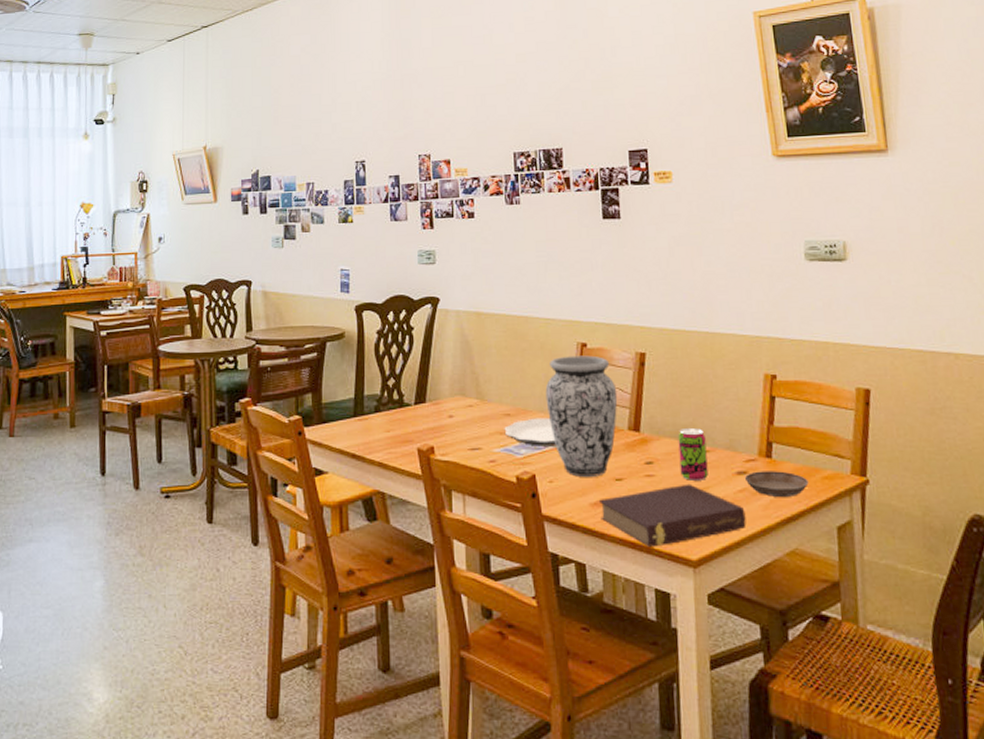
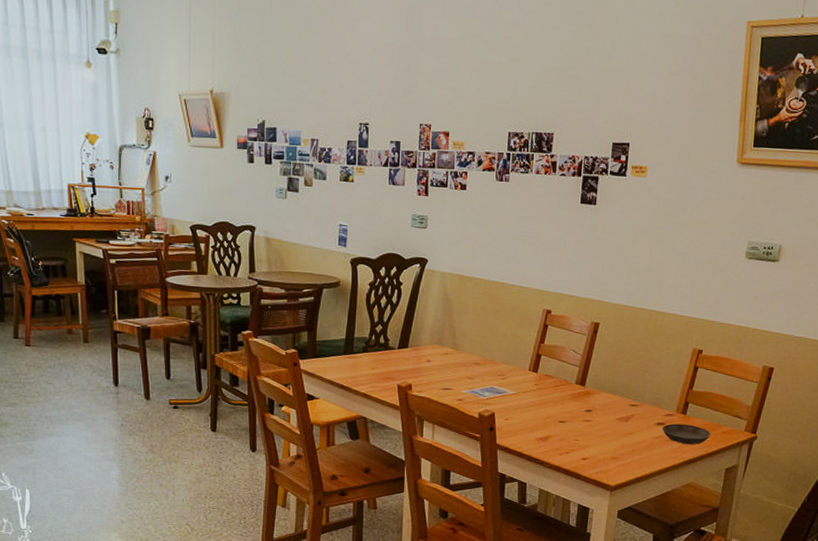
plate: present [504,417,557,446] -> none [473,368,515,392]
vase: present [545,355,618,477] -> none [510,319,571,418]
book: present [599,483,746,547] -> none [543,429,658,474]
beverage can: present [678,427,708,481] -> none [612,386,637,427]

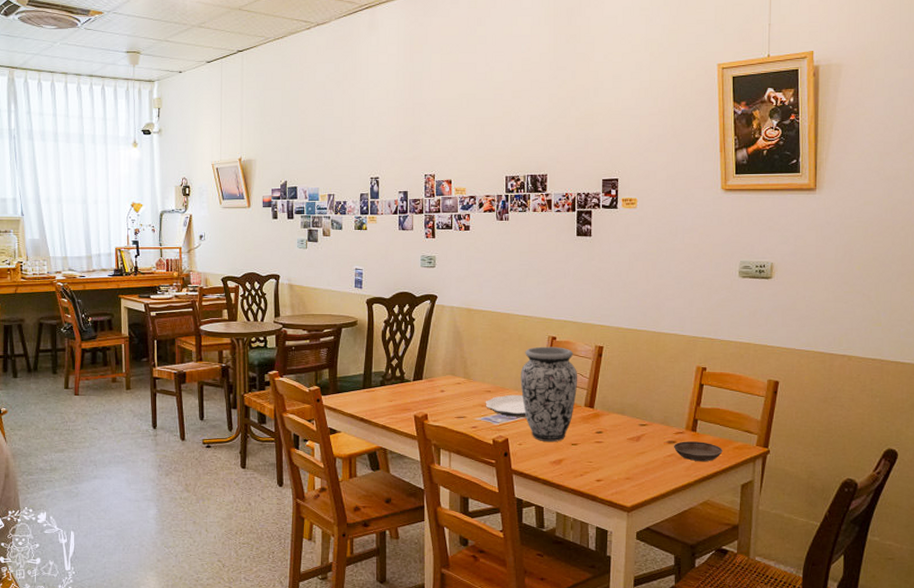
plate: none [473,368,515,392] -> present [485,394,527,417]
vase: none [510,319,571,418] -> present [520,346,578,442]

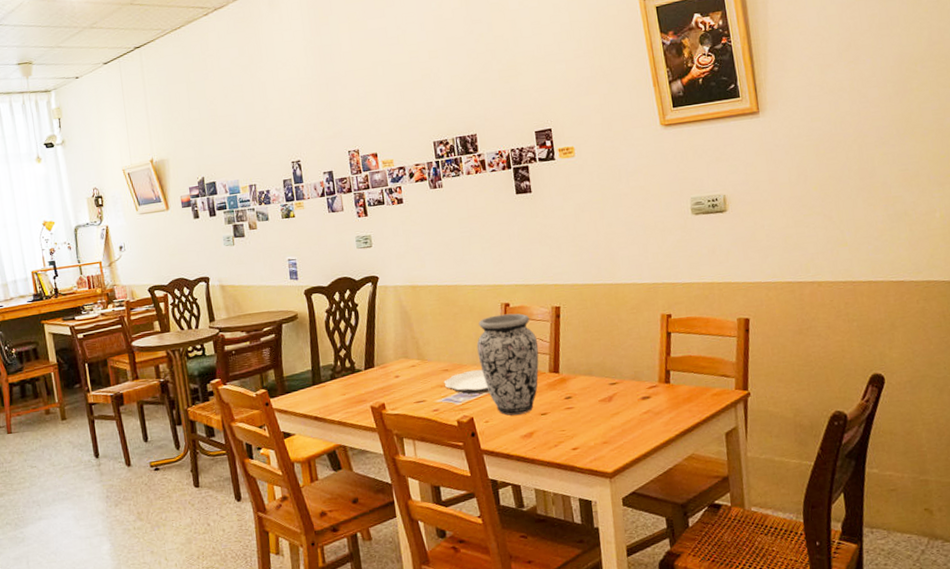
saucer: present [673,441,723,461] -> none [648,393,701,415]

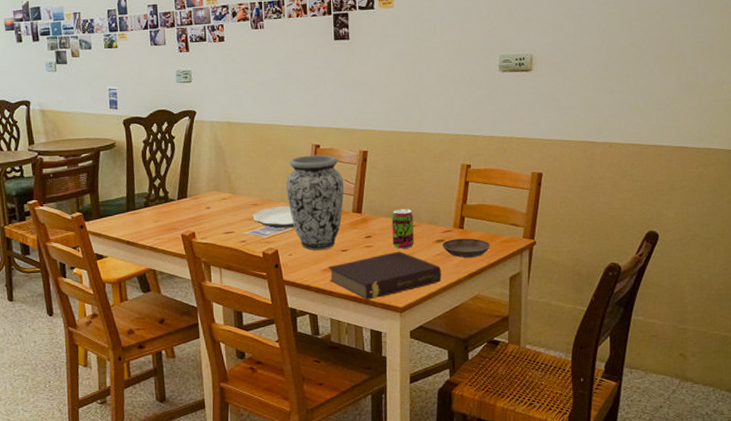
book: none [529,411,651,466] -> present [329,251,442,300]
beverage can: none [591,365,618,409] -> present [391,208,414,249]
saucer: none [648,393,701,415] -> present [441,238,491,258]

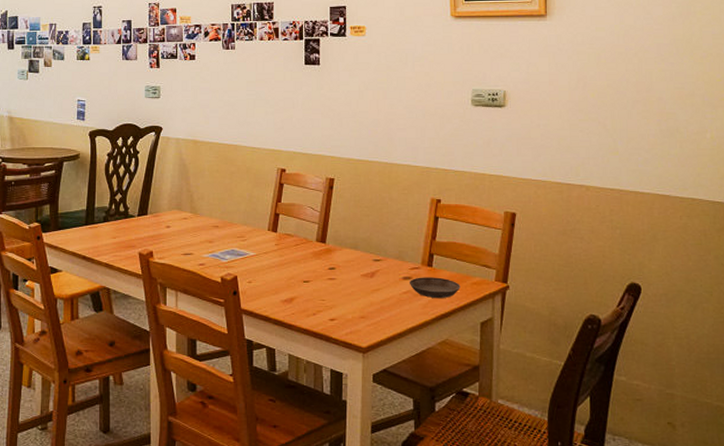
plate: present [252,205,295,228] -> none [213,229,256,253]
vase: present [286,154,344,250] -> none [249,179,309,279]
book: present [329,251,442,300] -> none [289,286,408,336]
beverage can: present [391,208,414,249] -> none [357,240,380,284]

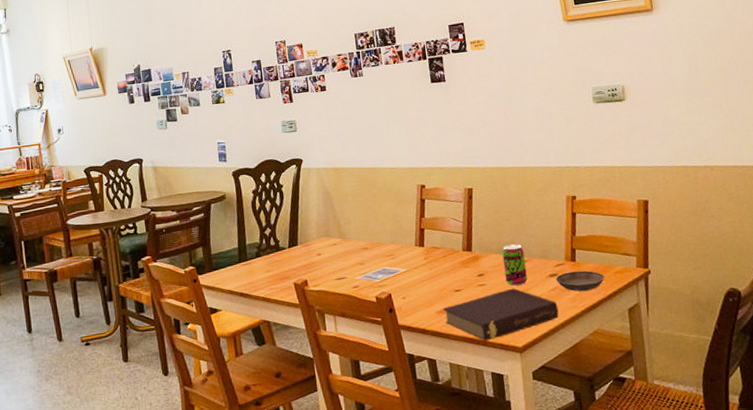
book: none [289,286,408,336] -> present [443,288,559,341]
beverage can: none [357,240,380,284] -> present [502,244,528,286]

